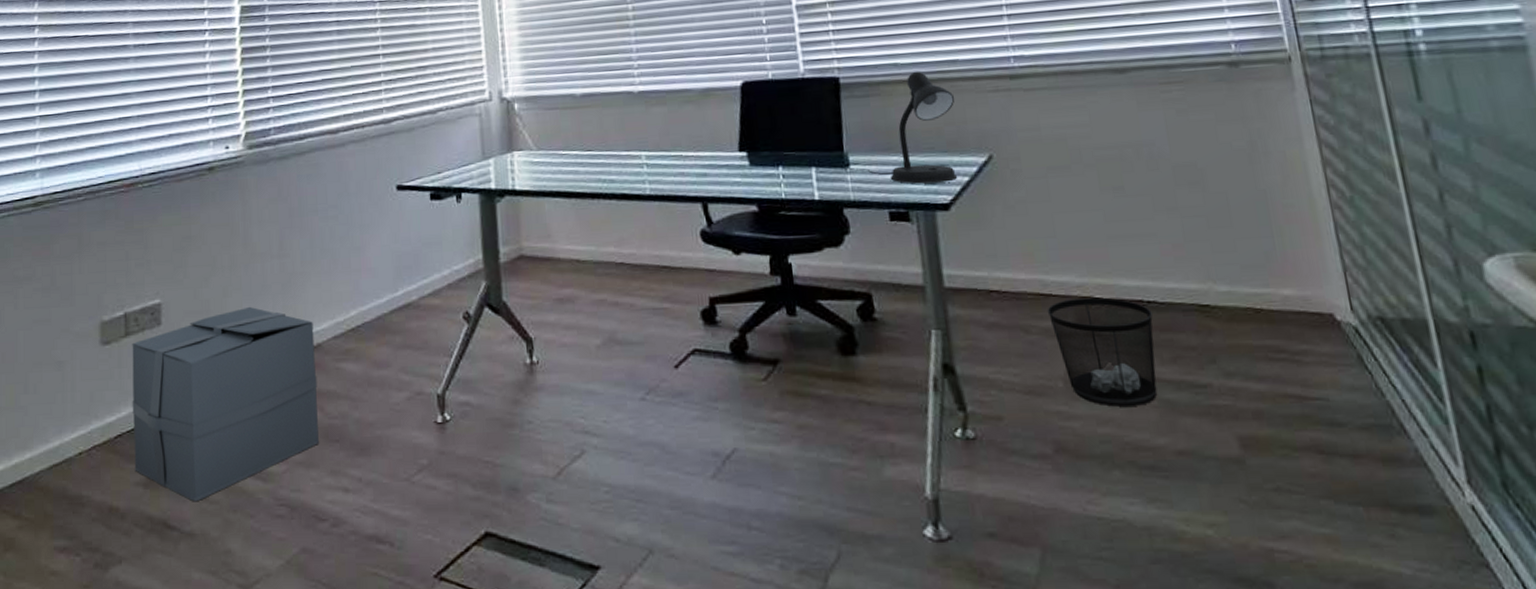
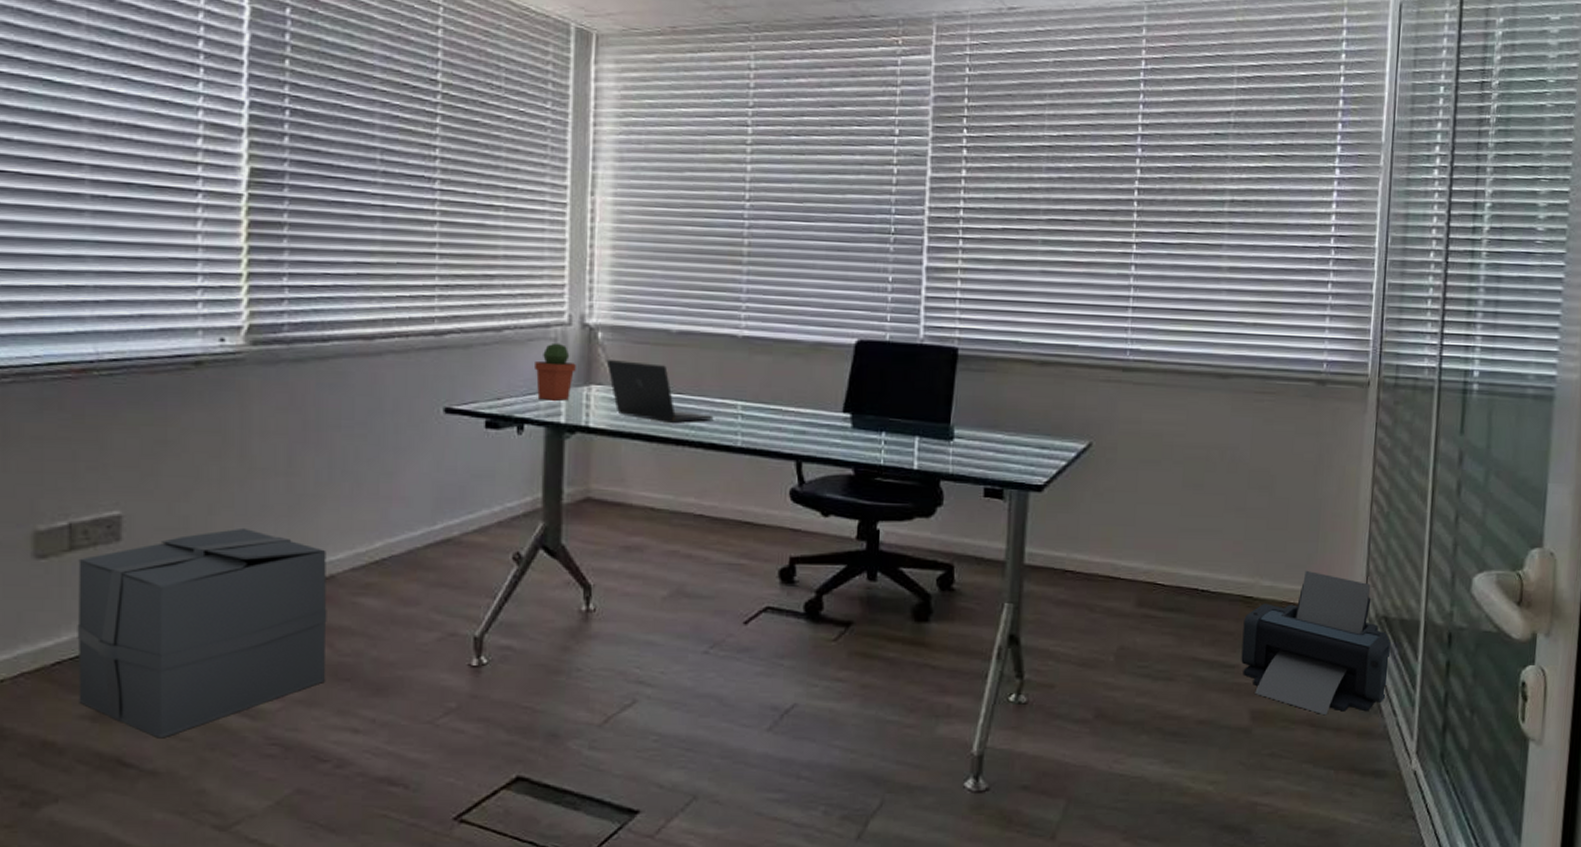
succulent plant: none [465,117,500,170] -> present [535,342,576,401]
laptop: none [523,126,622,179] -> present [606,358,714,423]
desk lamp: present [845,71,958,184] -> none [948,351,1068,465]
waste bin: present [1047,297,1157,407] -> none [1113,583,1203,681]
printer: none [1205,270,1409,440] -> present [1241,570,1390,716]

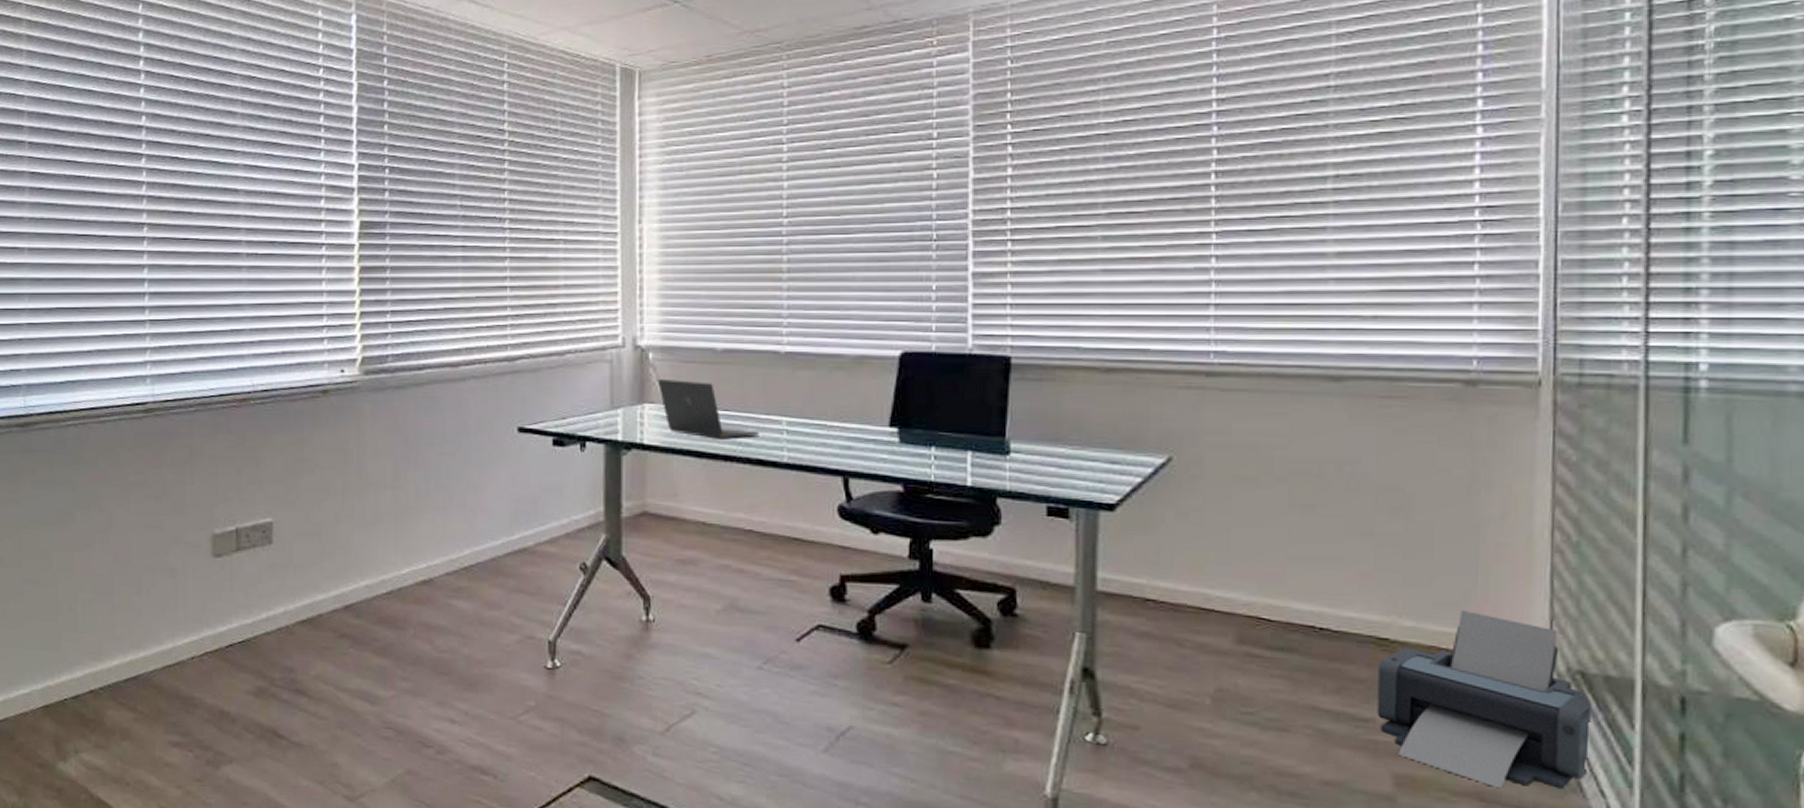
cardboard box: present [77,527,327,739] -> none [243,534,428,716]
succulent plant: present [535,342,576,401] -> none [594,364,630,419]

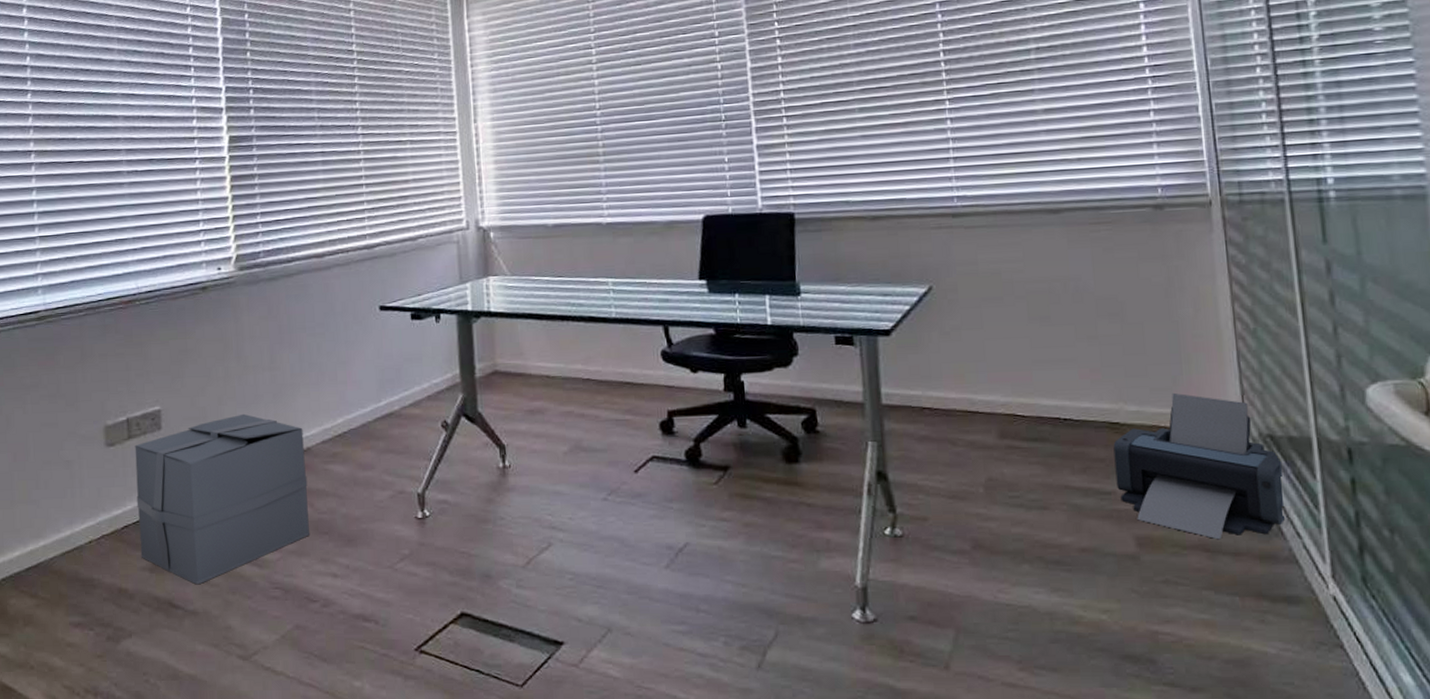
cardboard box: none [243,534,428,716] -> present [135,413,309,585]
laptop: present [657,378,760,439] -> none [499,253,590,302]

